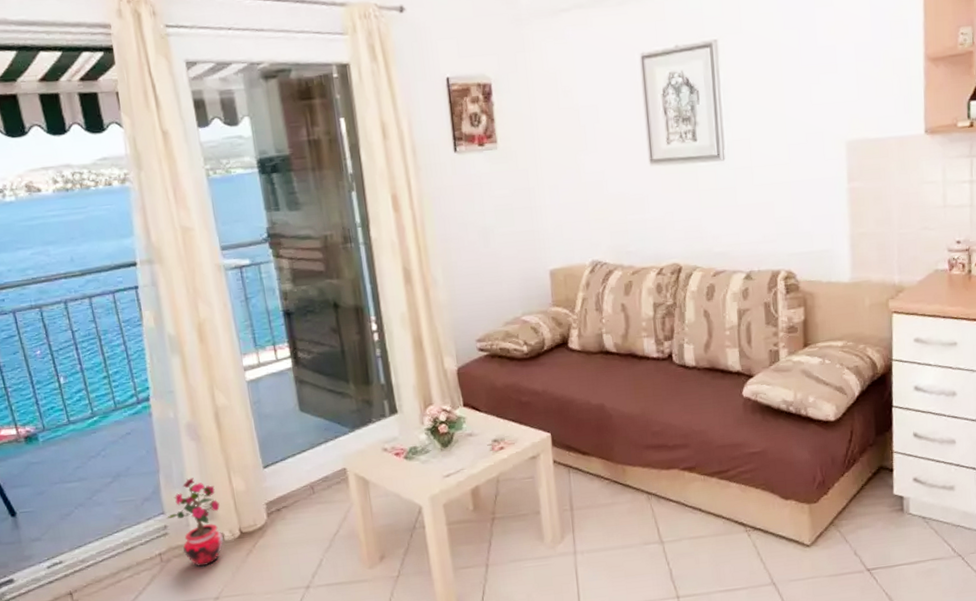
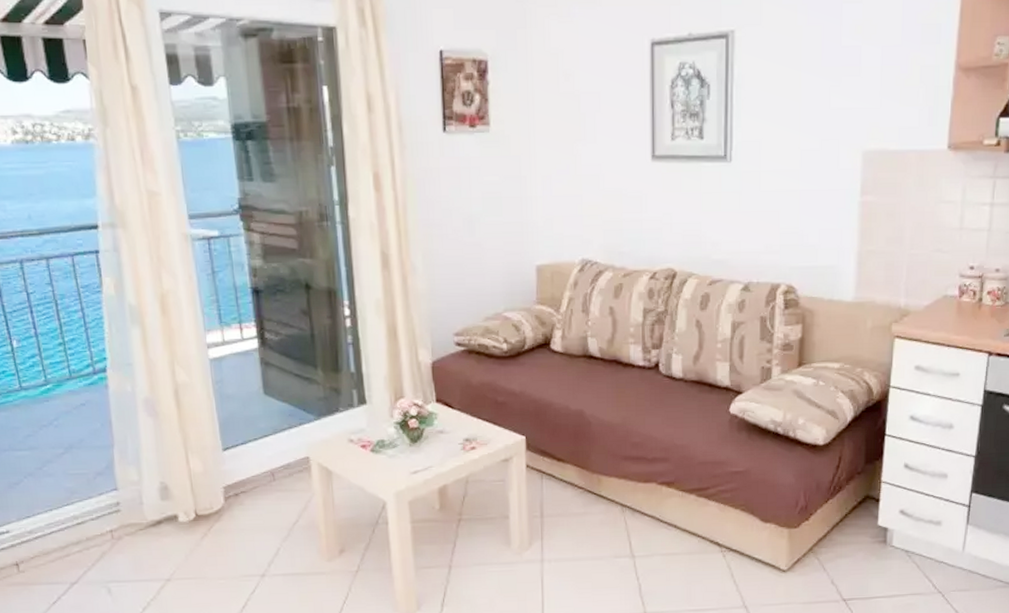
potted plant: present [167,478,224,567] -> none [120,455,178,547]

